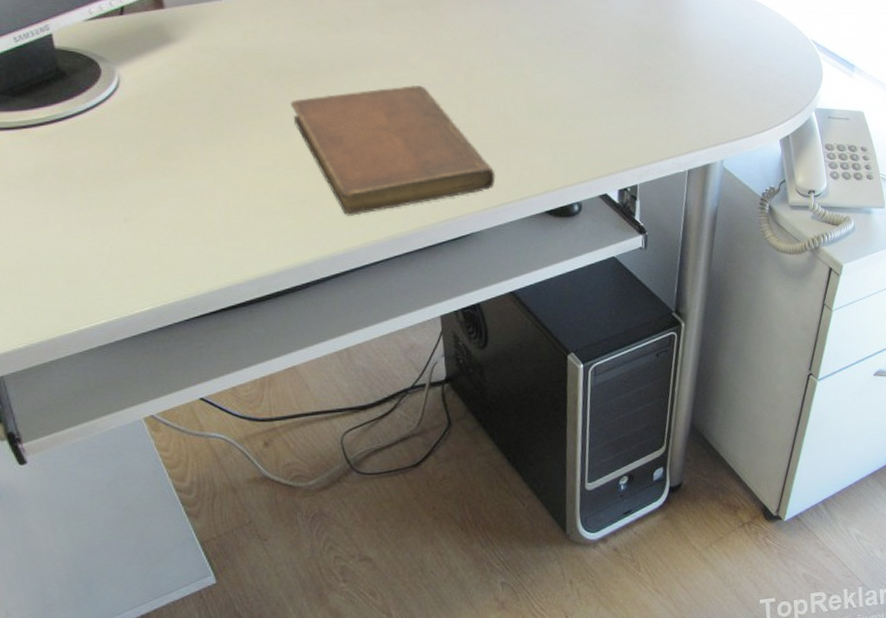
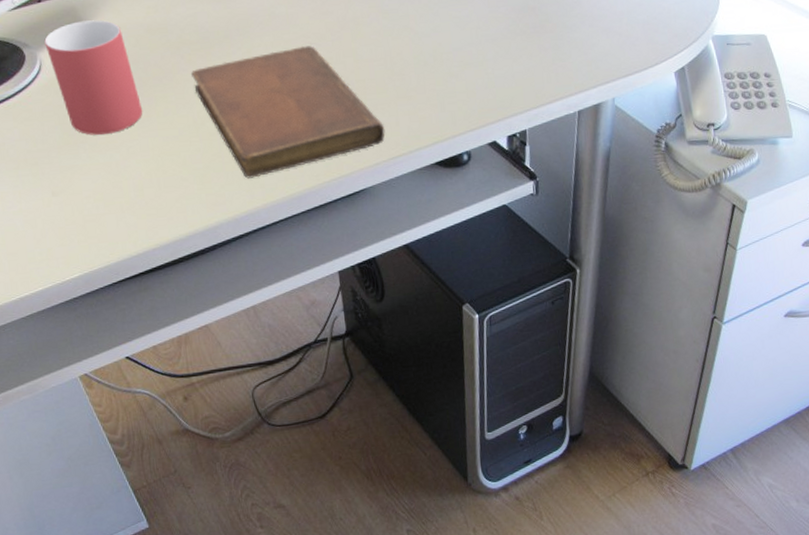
mug: none [125,39,235,160] -> present [44,20,143,135]

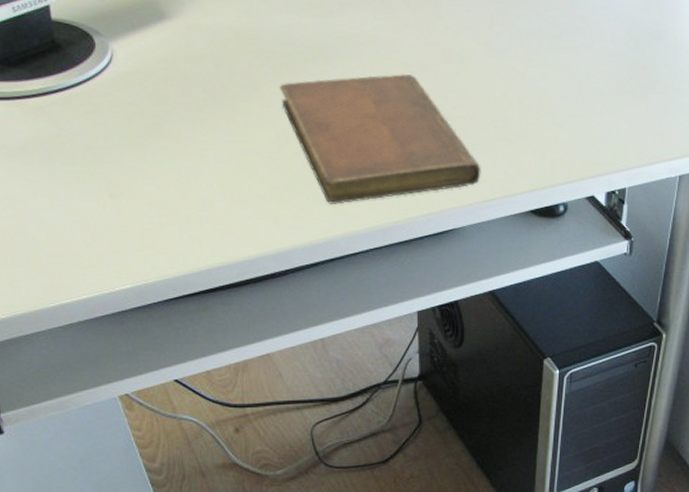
mug: present [44,20,143,135] -> none [119,15,222,139]

